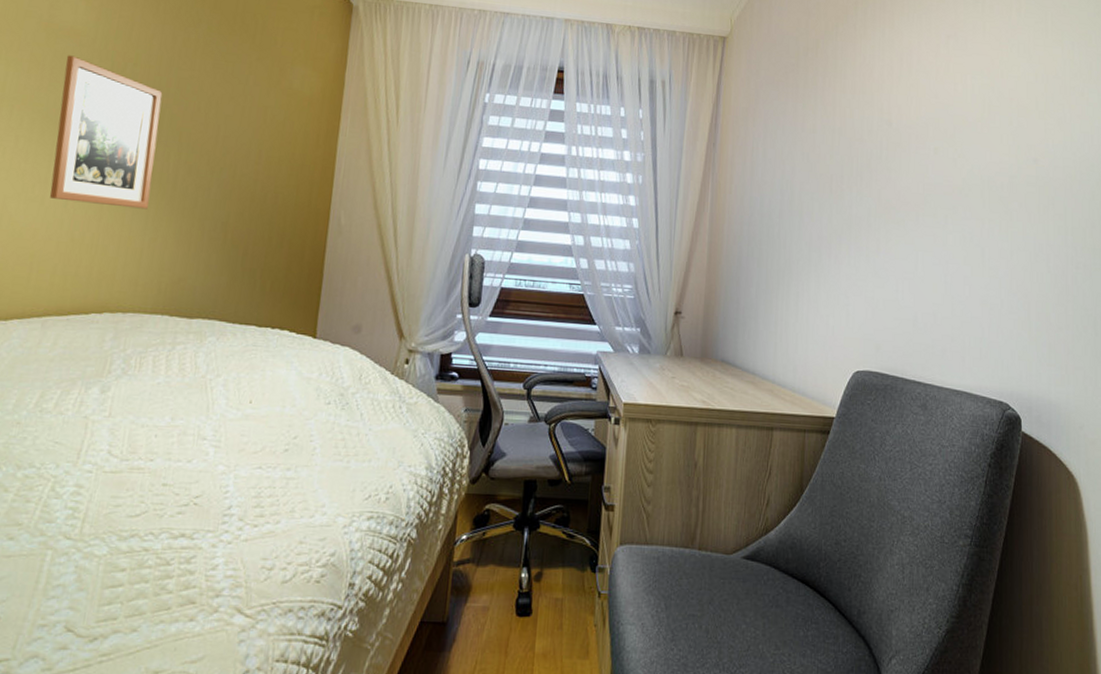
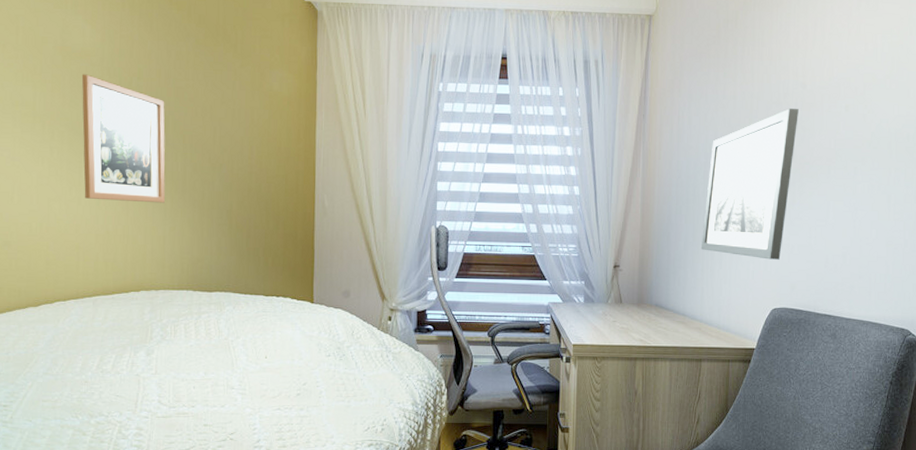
wall art: none [774,146,884,315] -> present [700,107,799,260]

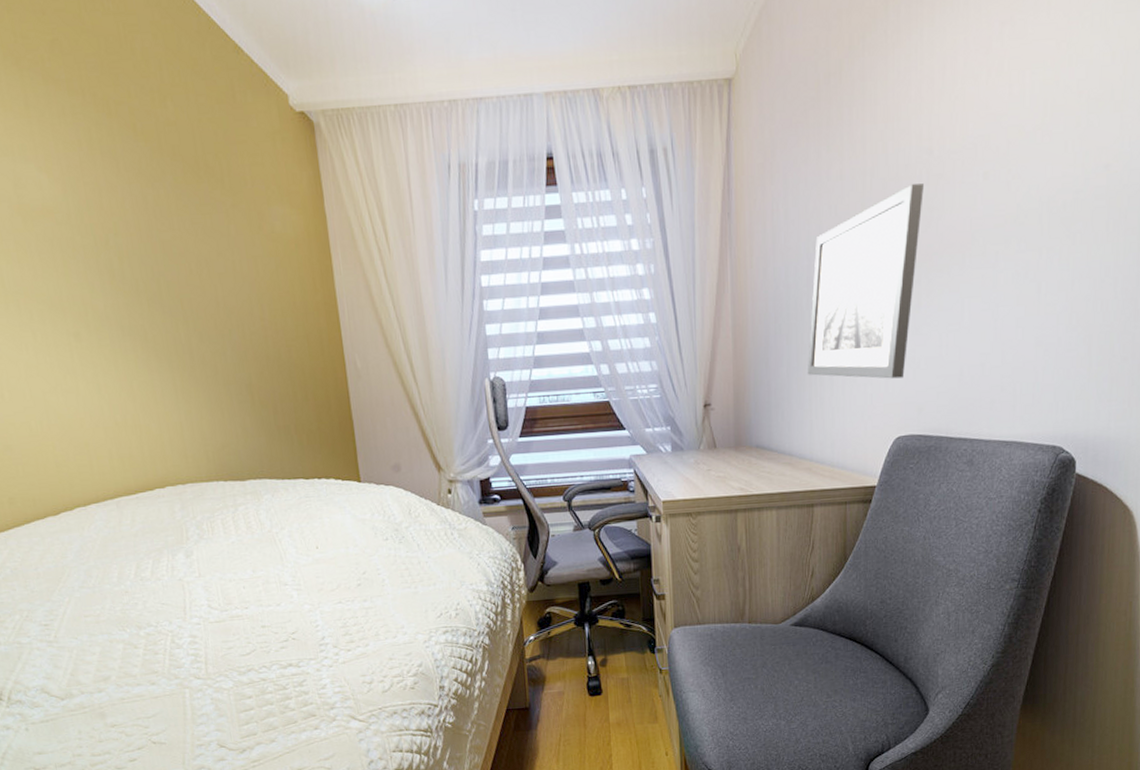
picture frame: present [81,74,166,203] -> none [49,236,174,387]

